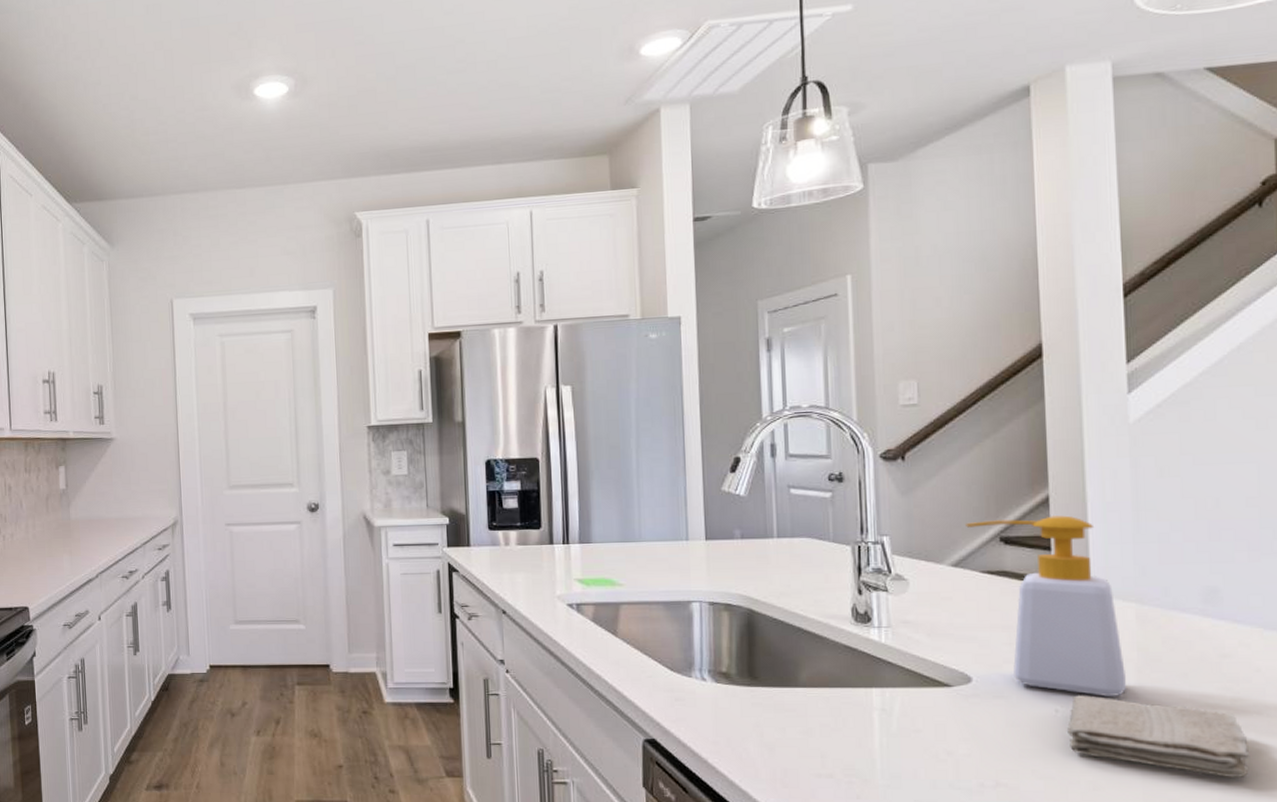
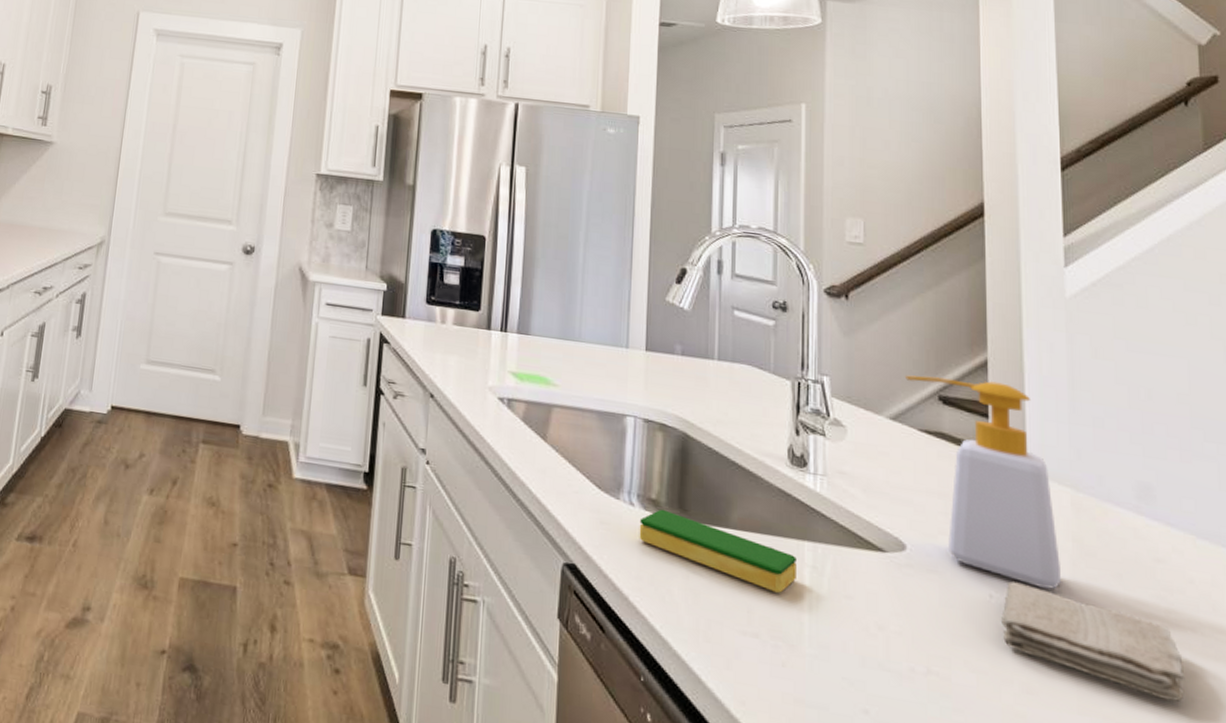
dish sponge: none [712,680,866,736] -> present [639,509,796,593]

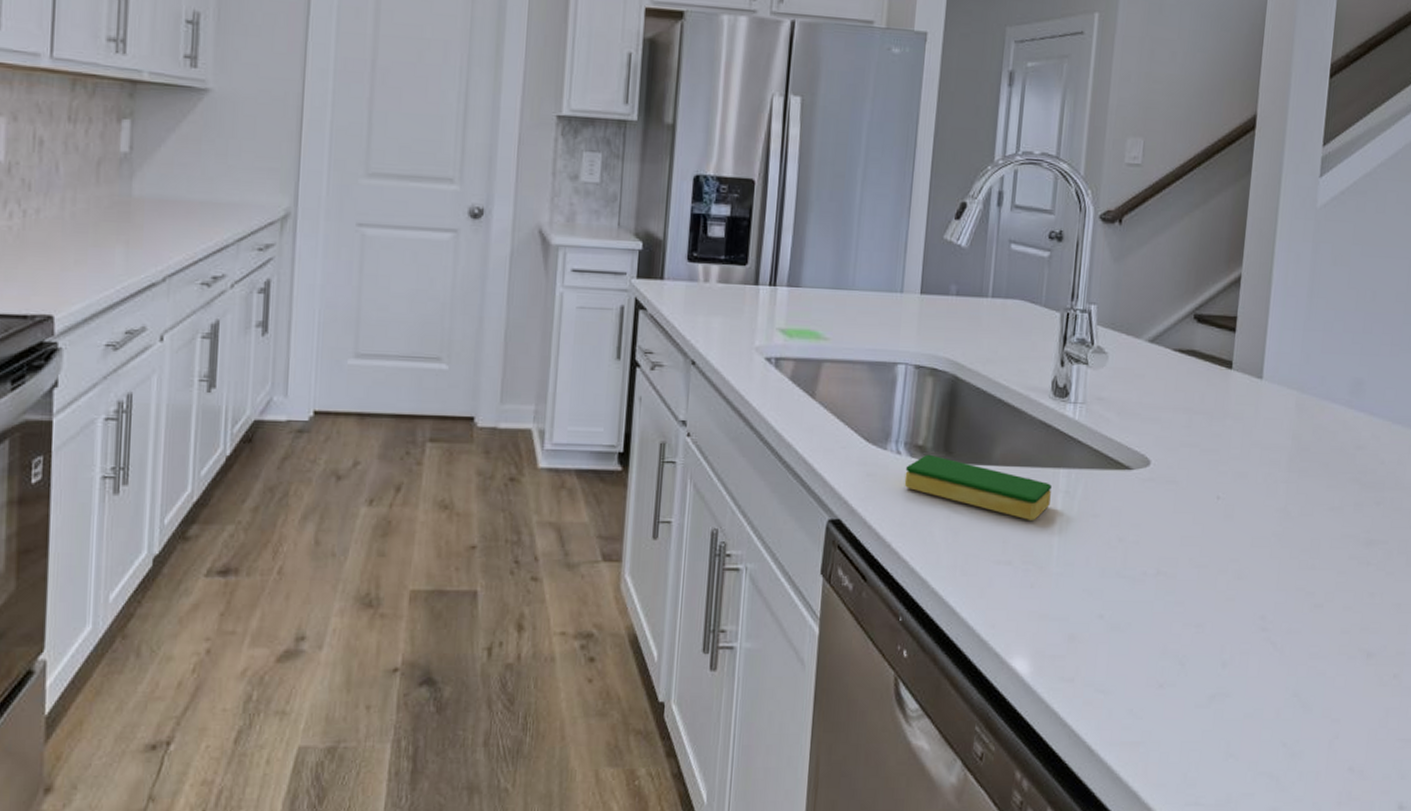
soap bottle: present [906,375,1061,590] -> none [1166,296,1281,485]
washcloth: present [1001,582,1184,703] -> none [1224,482,1365,568]

